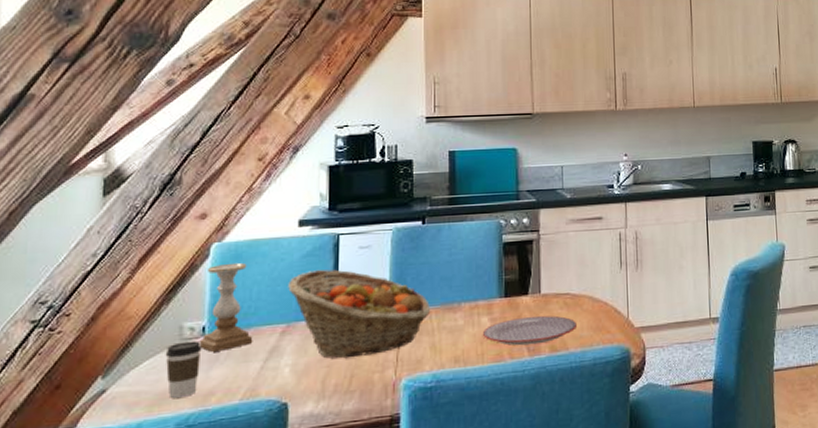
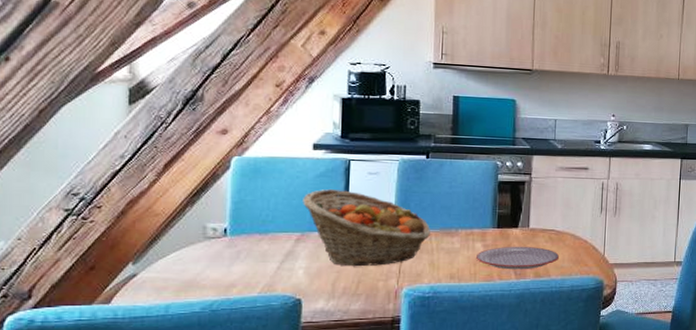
coffee cup: present [165,341,202,398] -> none [190,240,224,286]
candle holder: present [199,262,253,352] -> none [221,175,271,251]

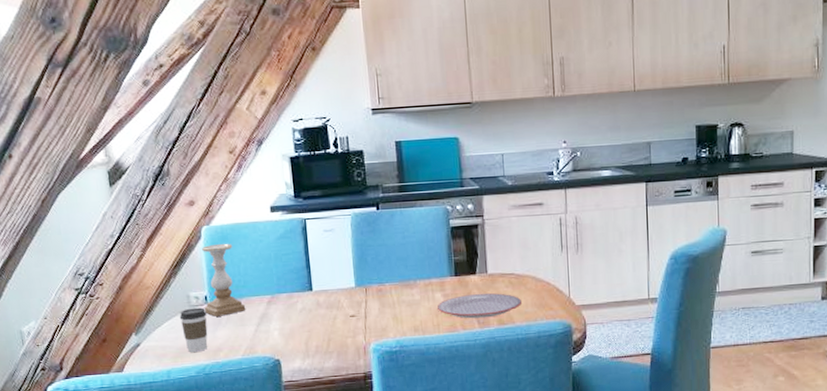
coffee cup: none [190,240,224,286] -> present [179,307,208,352]
candle holder: none [221,175,271,251] -> present [202,243,246,317]
fruit basket: present [303,188,430,267] -> none [268,249,390,325]

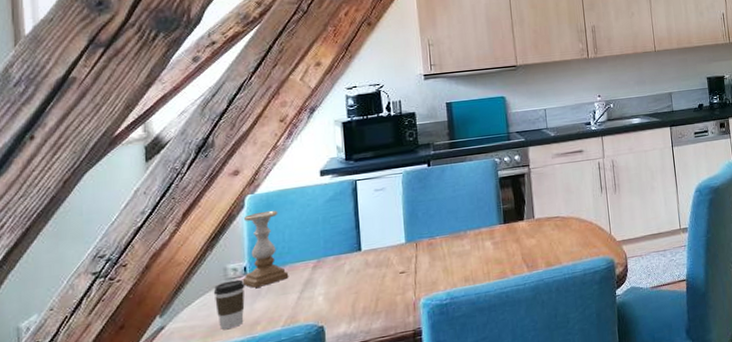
plate: present [436,292,521,319] -> none [486,236,567,264]

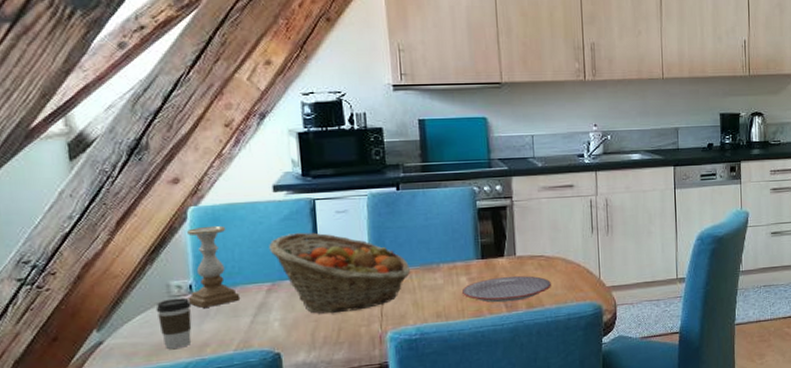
fruit basket: none [315,210,440,286] -> present [269,232,410,314]
plate: none [486,236,567,264] -> present [461,275,551,303]

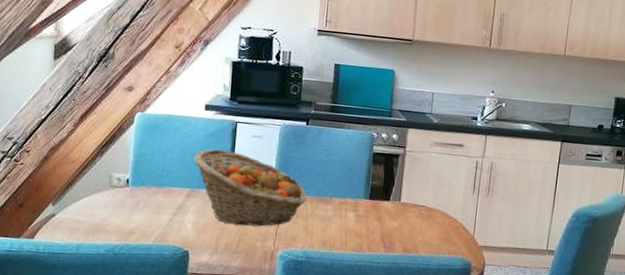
coffee cup: present [155,297,192,349] -> none [98,188,126,232]
candle holder: present [187,225,241,308] -> none [124,131,165,201]
plate: present [461,275,551,303] -> none [347,218,428,244]

